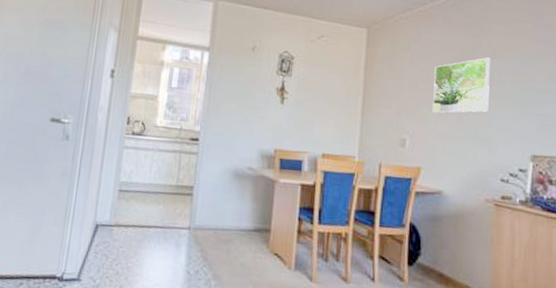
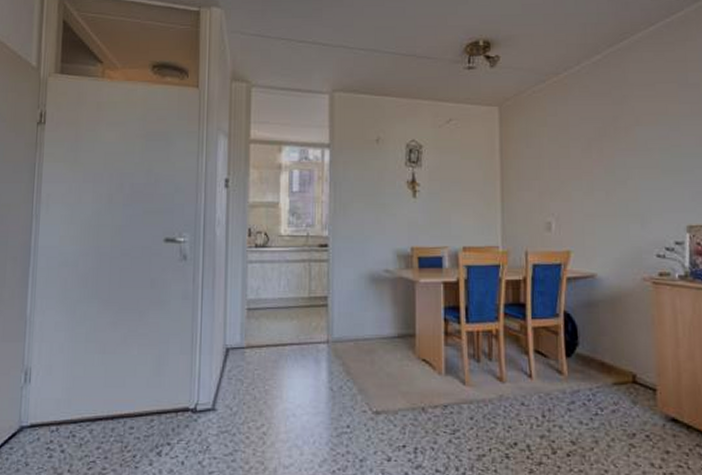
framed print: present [432,57,490,114] -> none [575,125,637,191]

